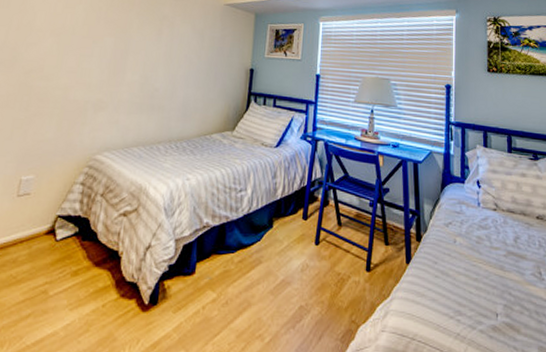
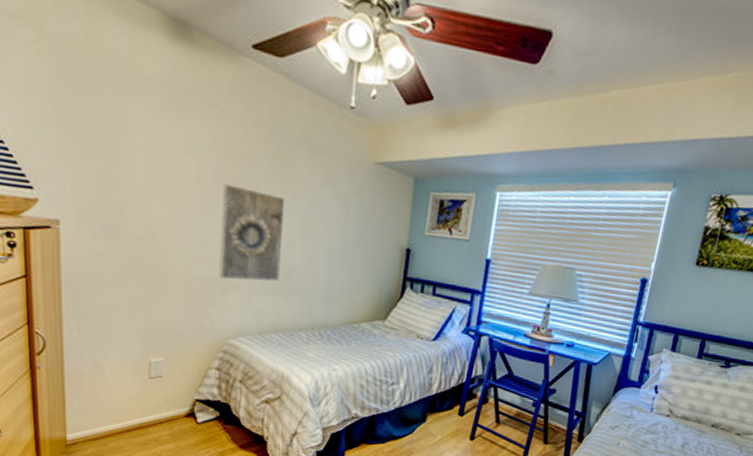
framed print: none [92,25,153,101] -> present [219,184,285,282]

